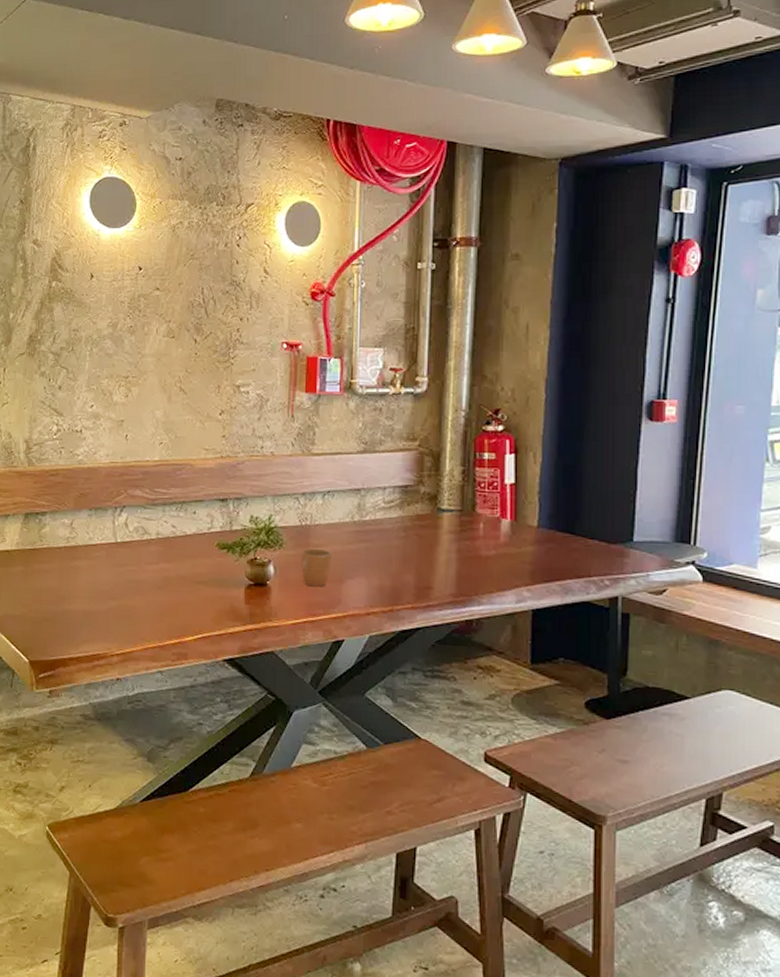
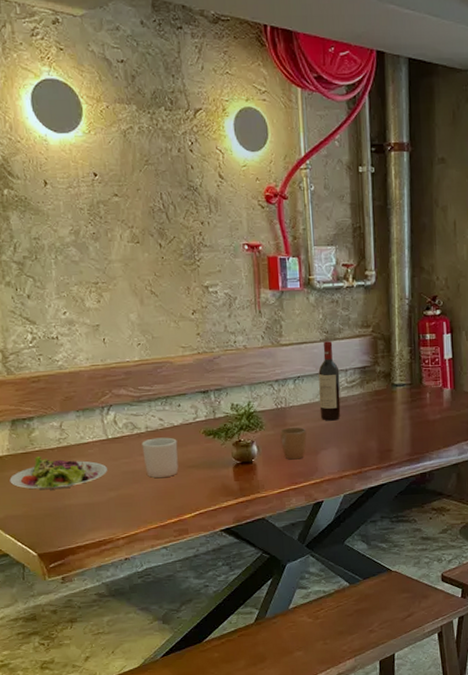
salad plate: none [14,553,111,592] -> present [9,455,107,490]
mug: none [150,546,188,592] -> present [142,437,179,479]
wine bottle: none [349,453,377,546] -> present [318,341,341,421]

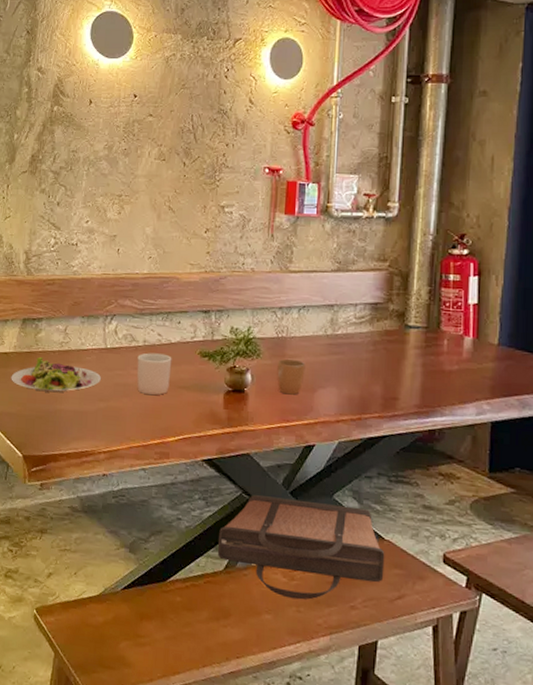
shopping bag: none [245,548,395,635] -> present [217,495,385,600]
wine bottle: present [318,341,341,421] -> none [322,272,349,358]

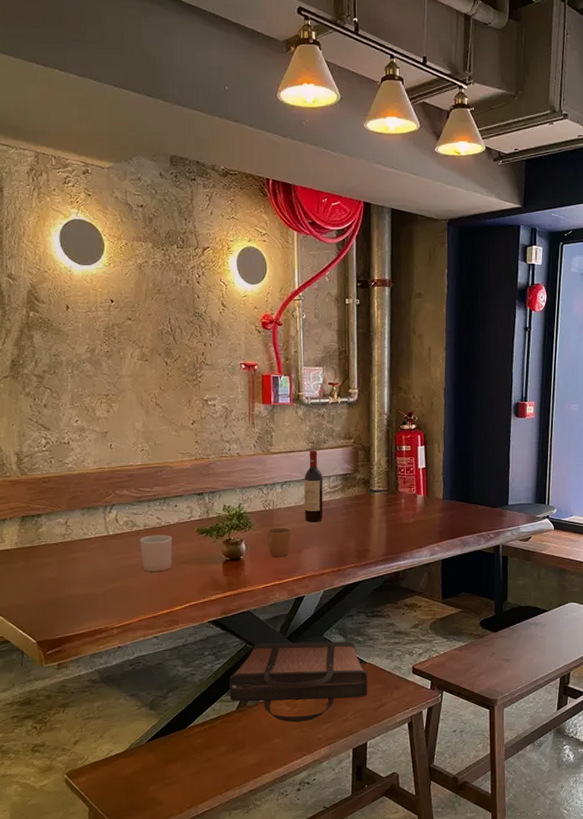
salad plate: present [11,356,101,393] -> none [15,549,106,582]
wine bottle: none [322,272,349,358] -> present [304,450,324,523]

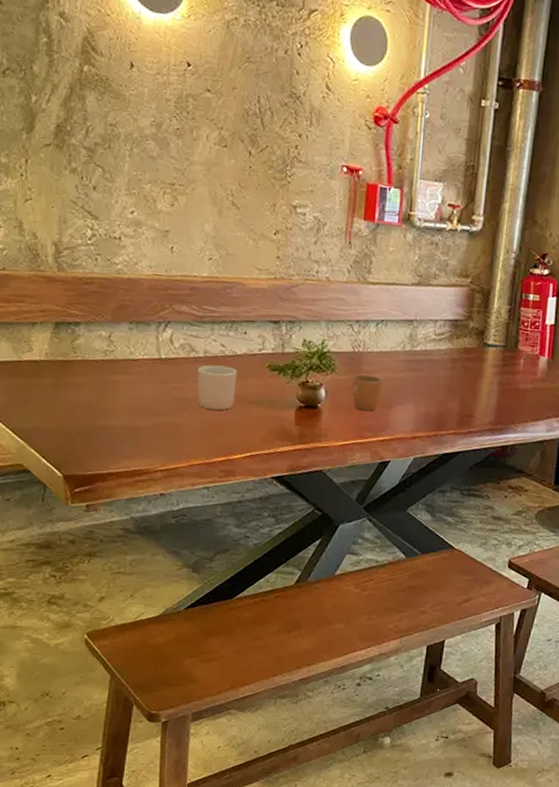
shopping bag: present [229,641,368,723] -> none [288,511,455,608]
wine bottle: present [304,450,324,523] -> none [400,286,429,375]

